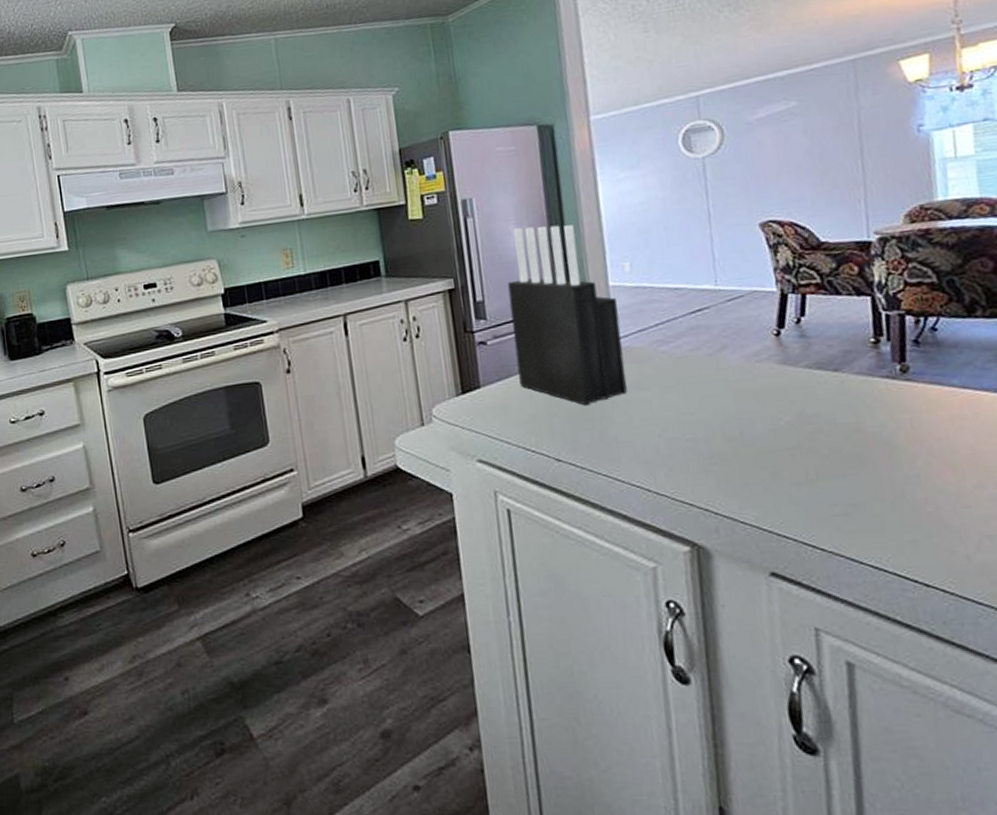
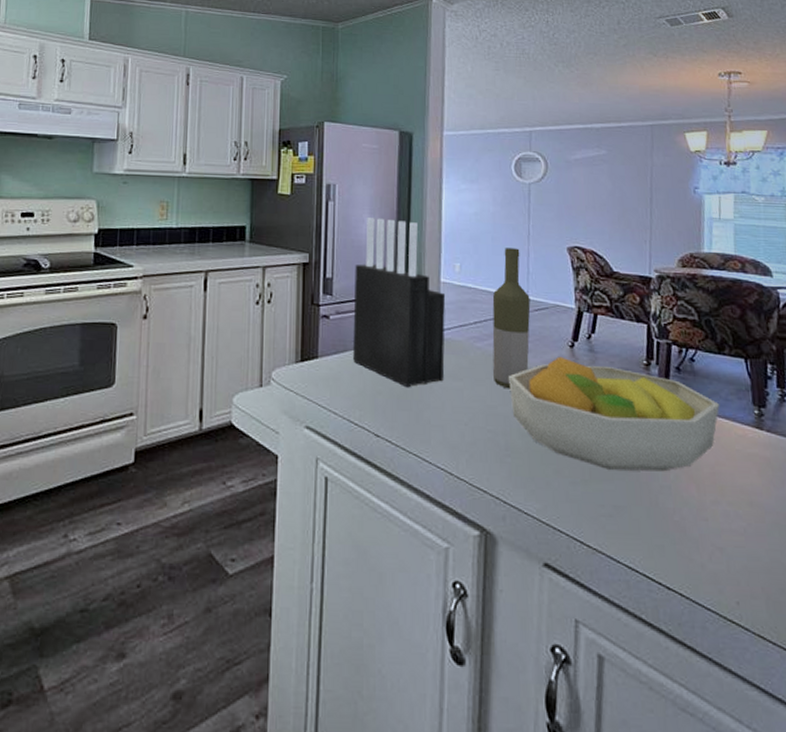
bottle: none [673,234,727,392] -> present [492,248,531,389]
fruit bowl: none [704,347,976,465] -> present [509,356,720,472]

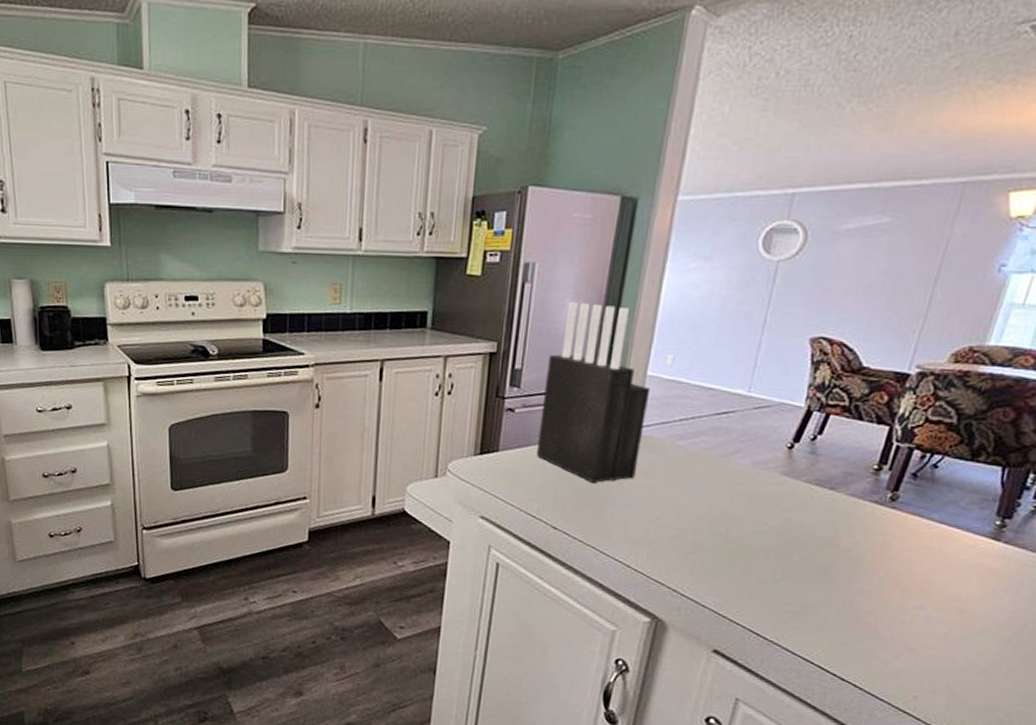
bottle: present [492,248,531,389] -> none [691,338,752,489]
fruit bowl: present [509,356,720,472] -> none [707,458,956,576]

